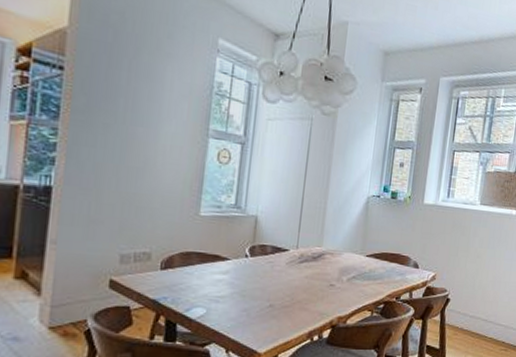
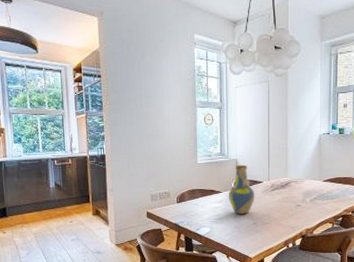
vase: none [238,223,277,292] -> present [228,164,255,214]

